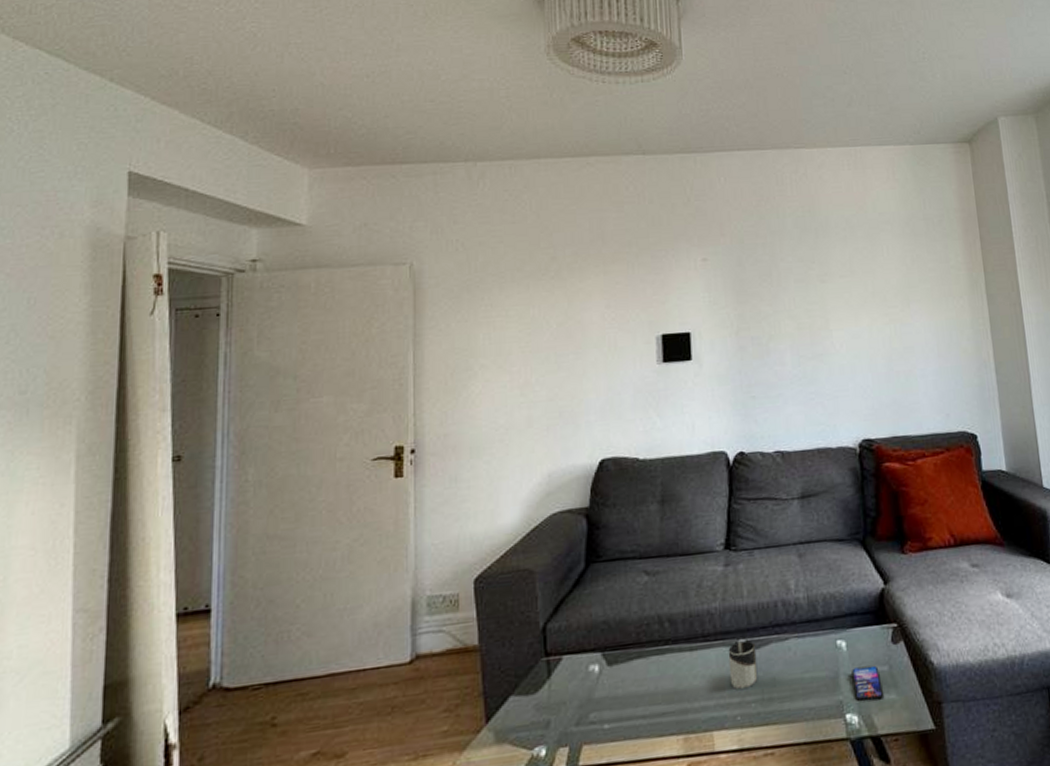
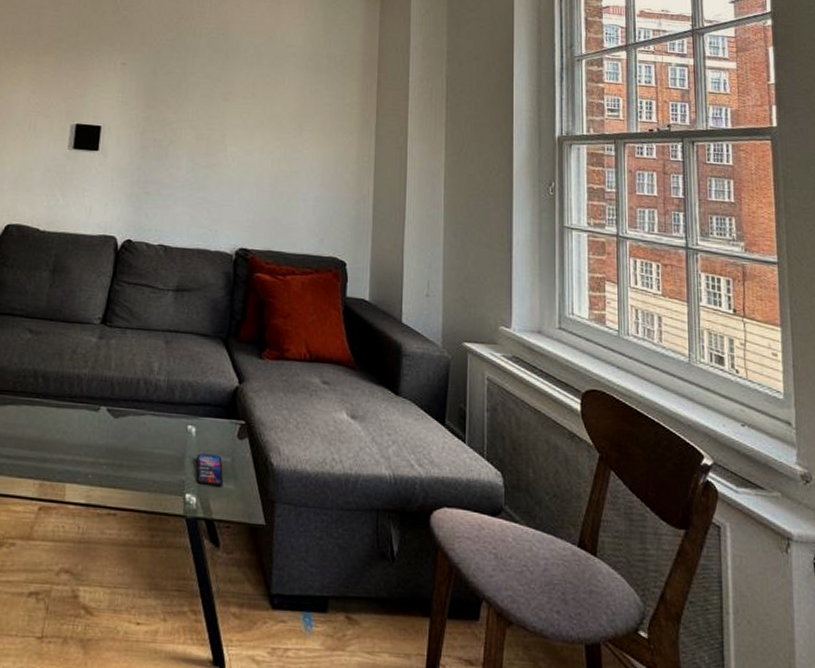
cup: present [728,640,758,689] -> none [87,408,115,451]

